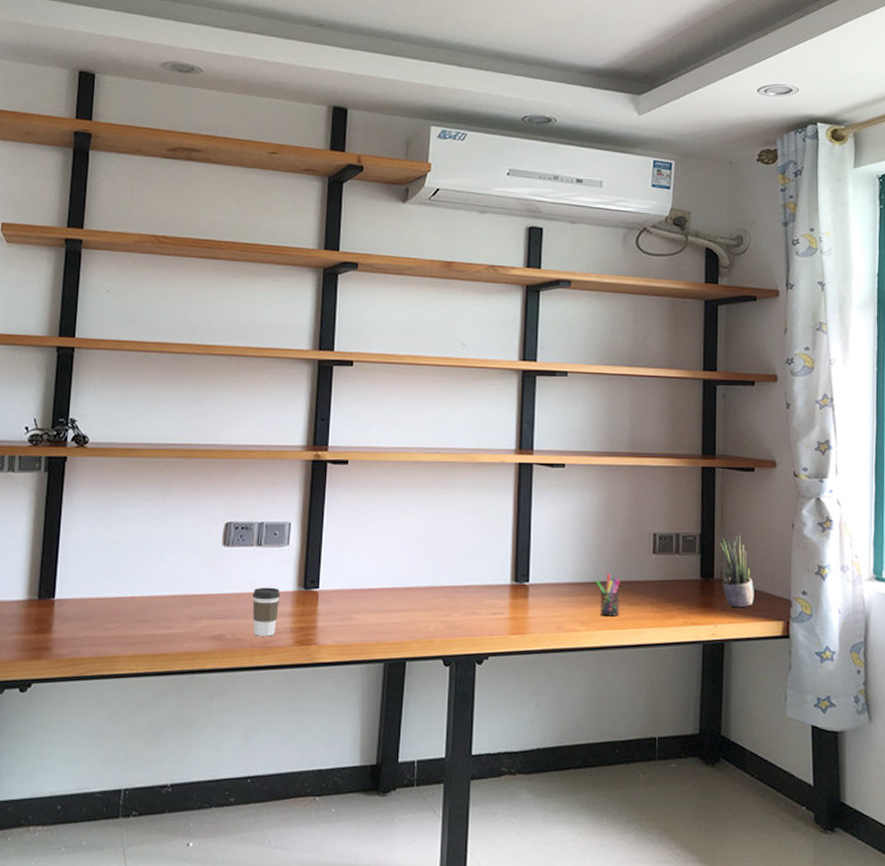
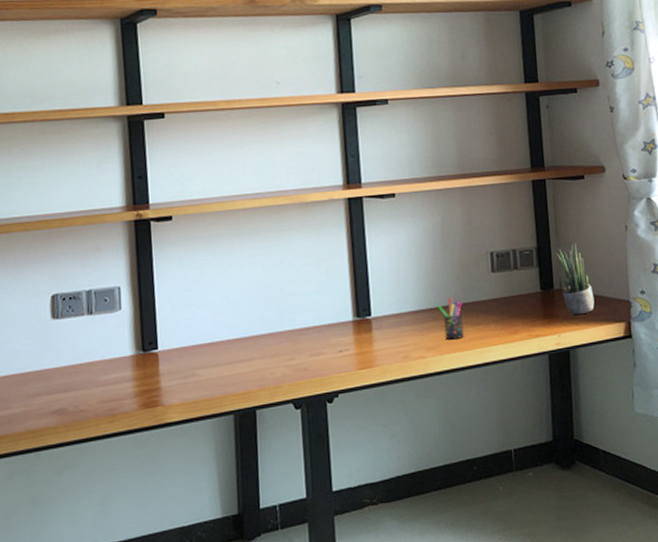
coffee cup: present [252,587,281,637] -> none [90,354,119,405]

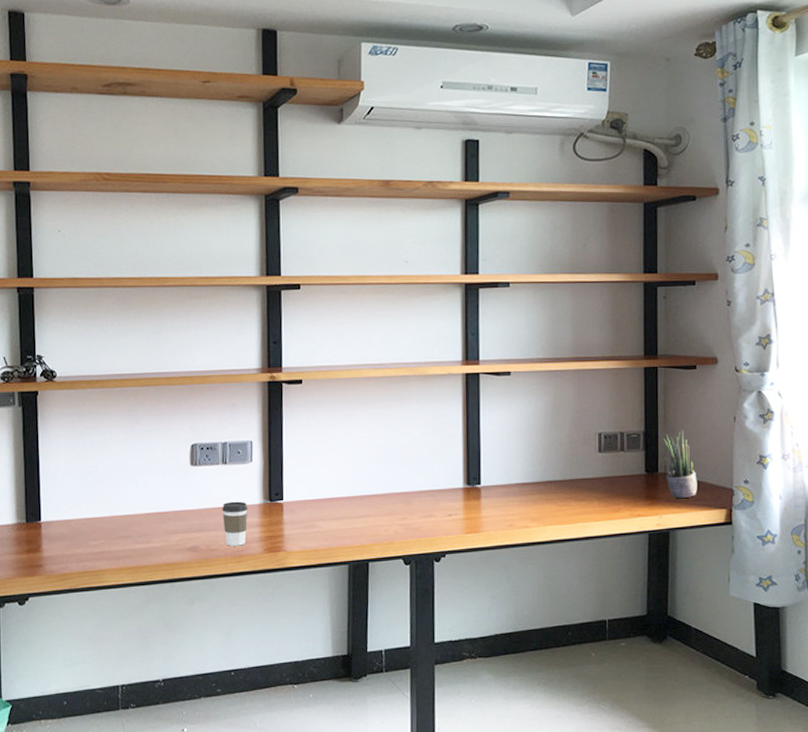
coffee cup: none [90,354,119,405] -> present [222,501,248,546]
pen holder: present [438,297,464,340] -> none [544,472,569,513]

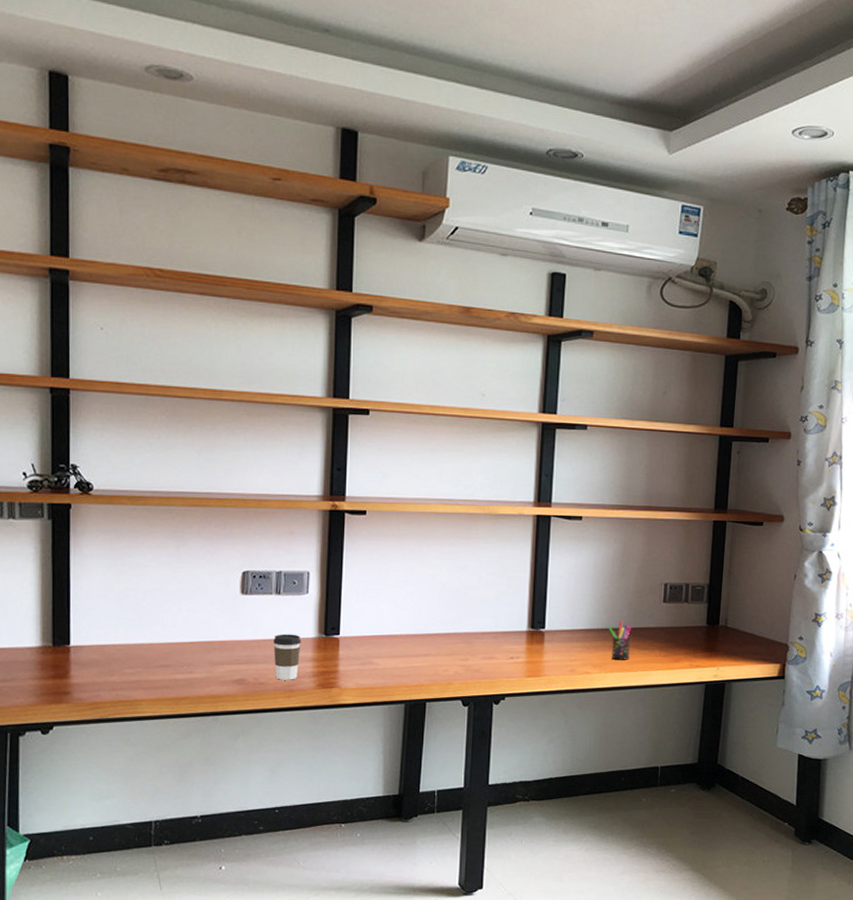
pen holder: none [544,472,569,513] -> present [608,620,632,660]
potted plant: present [663,430,697,498] -> none [726,584,755,651]

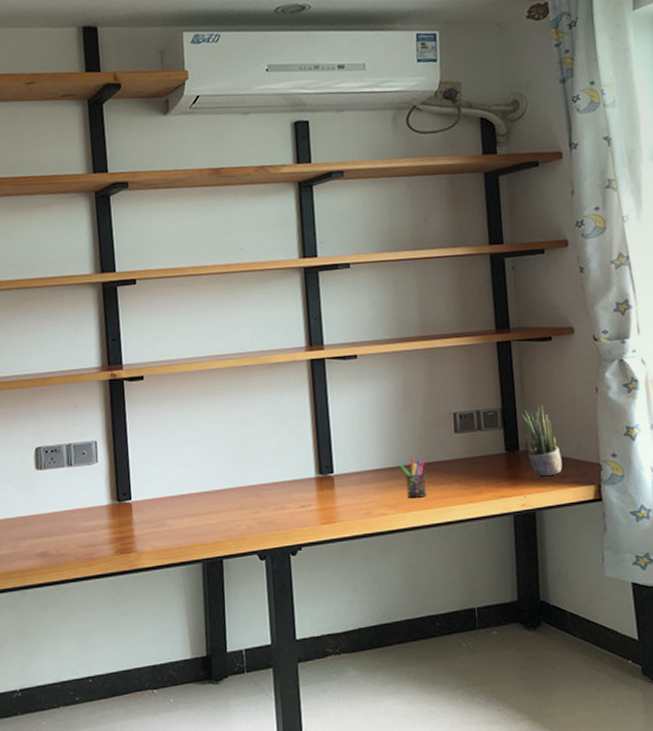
coffee cup: present [273,634,302,680] -> none [70,503,97,550]
potted plant: none [726,584,755,651] -> present [522,404,562,476]

